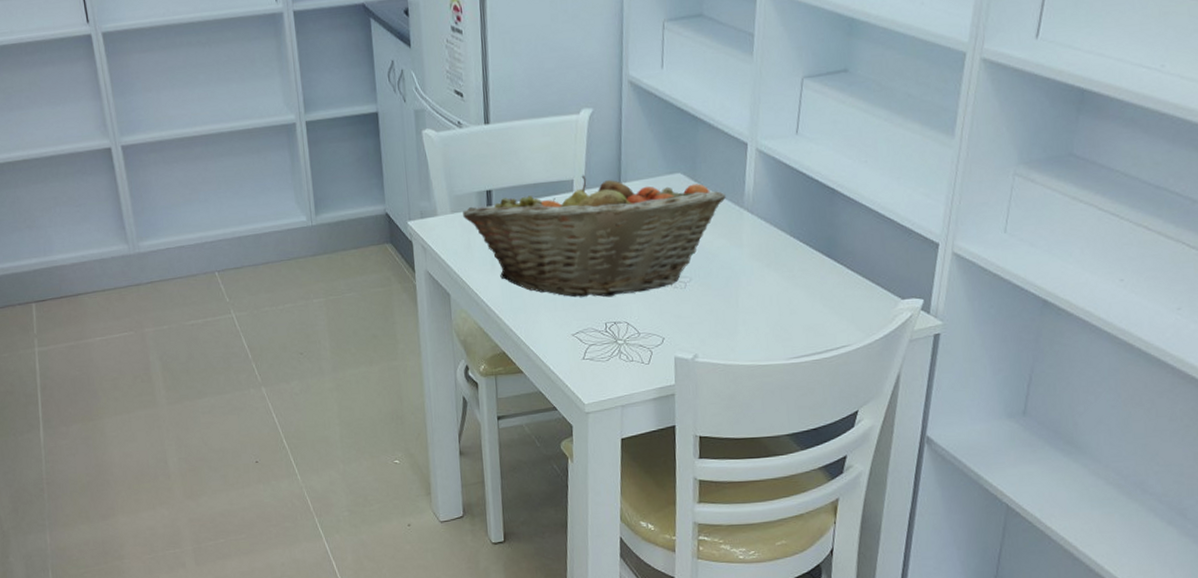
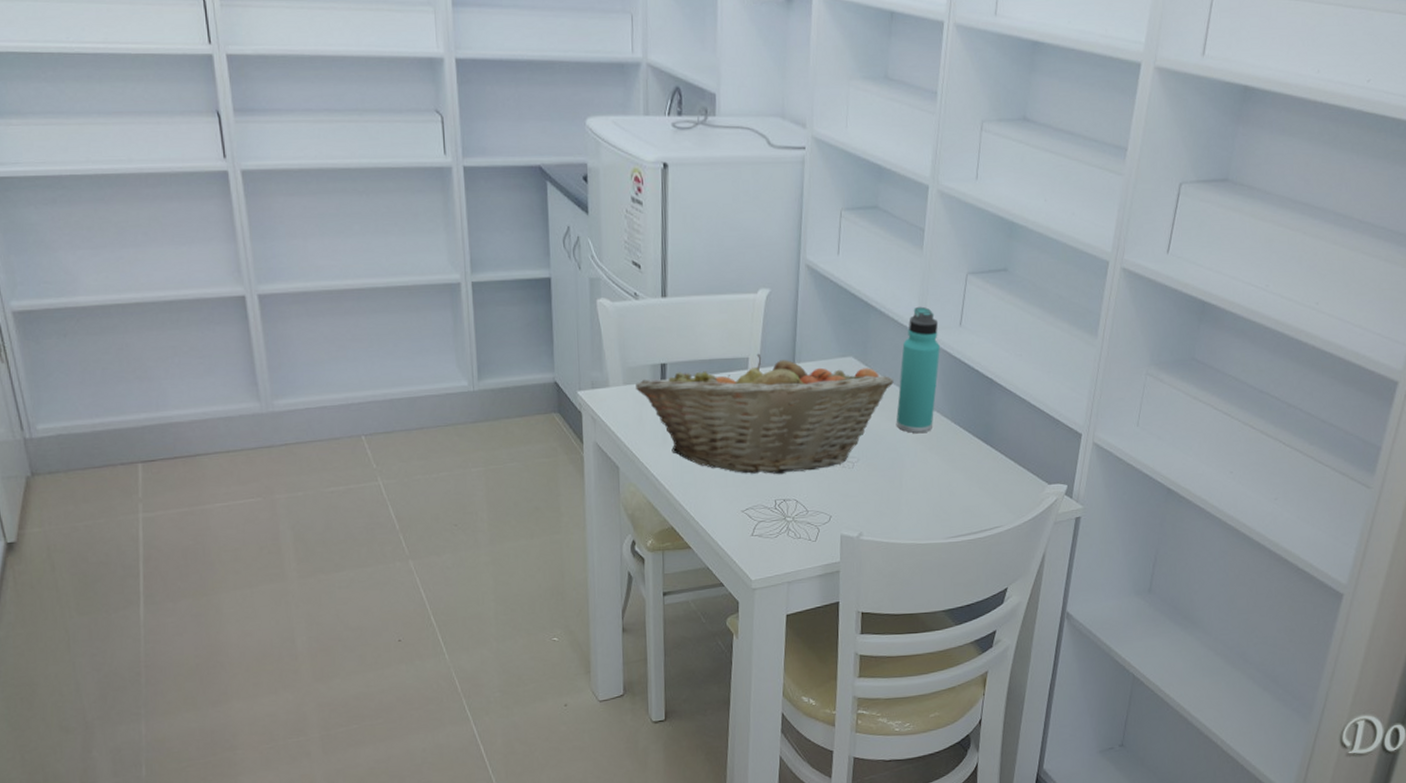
thermos bottle: none [729,116,776,250] -> present [896,306,940,433]

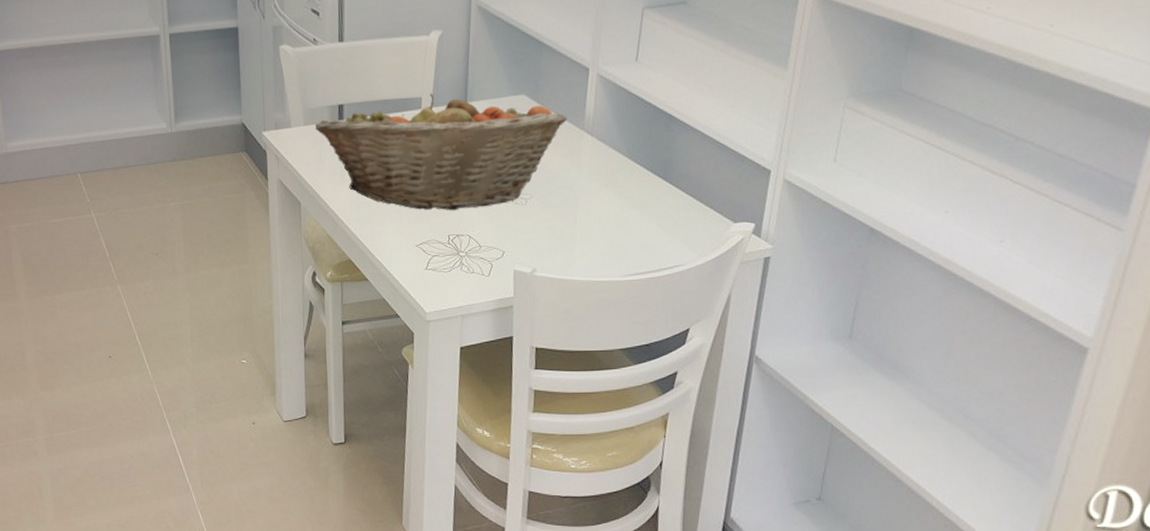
thermos bottle: present [896,306,940,433] -> none [569,42,615,170]

